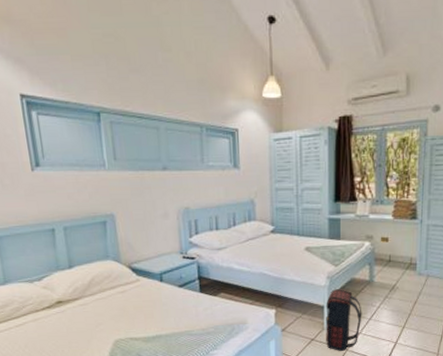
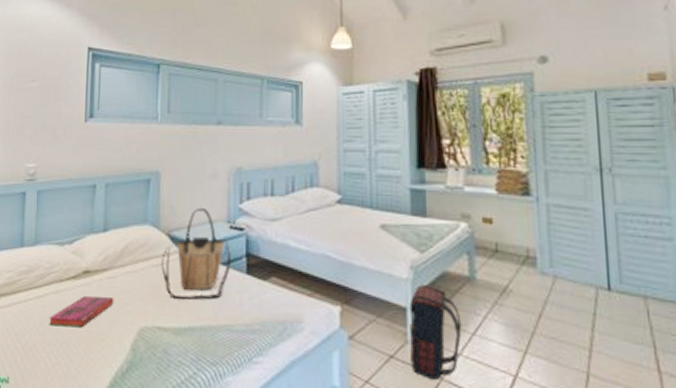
hardback book: none [32,319,89,347] -> present [49,296,114,328]
tote bag: none [126,242,186,317] -> present [161,207,231,300]

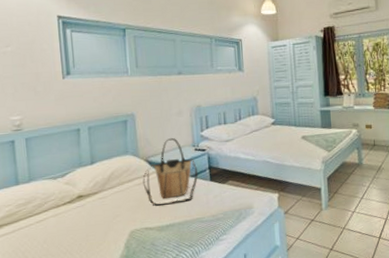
hardback book: present [49,296,114,328] -> none [51,212,107,242]
satchel: present [409,285,462,381] -> none [322,172,355,231]

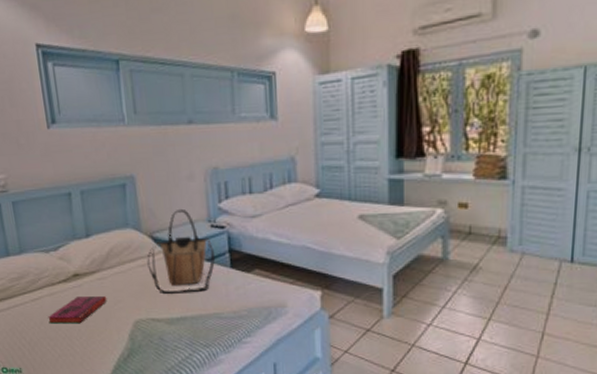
hardback book: none [51,212,107,242] -> present [48,295,107,324]

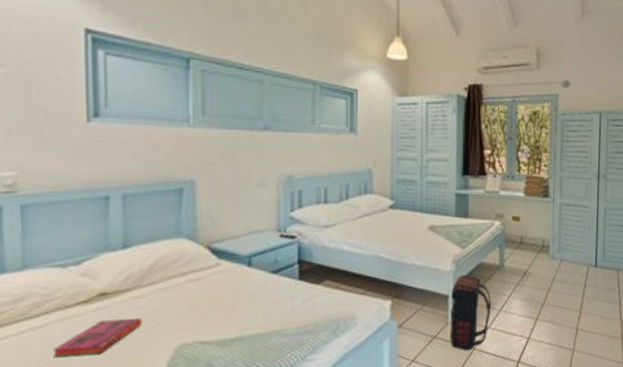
tote bag: present [147,208,215,295] -> none [200,217,281,312]
satchel: none [385,268,433,347] -> present [450,275,492,351]

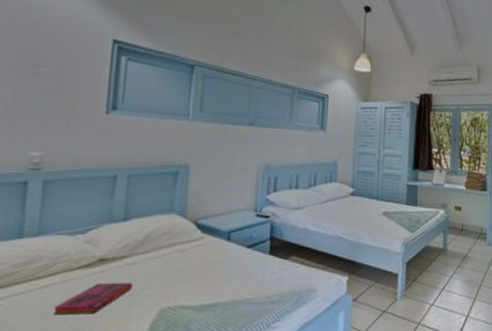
satchel: present [450,275,492,351] -> none [398,256,436,326]

